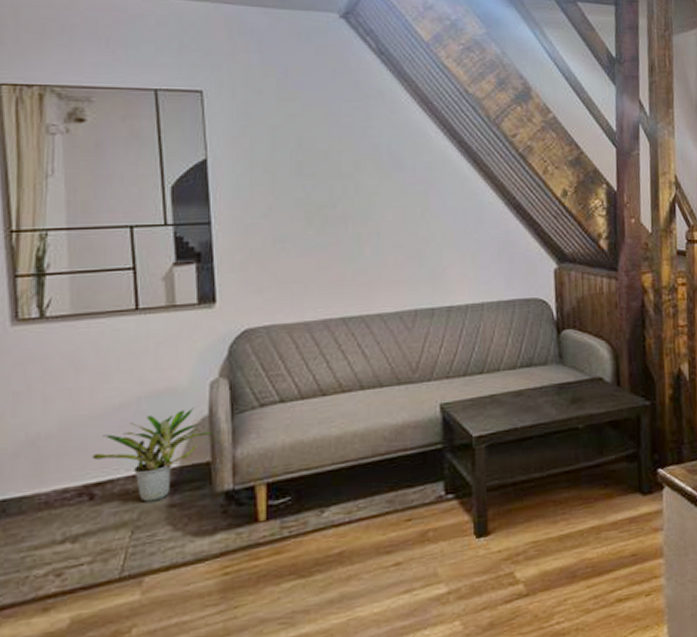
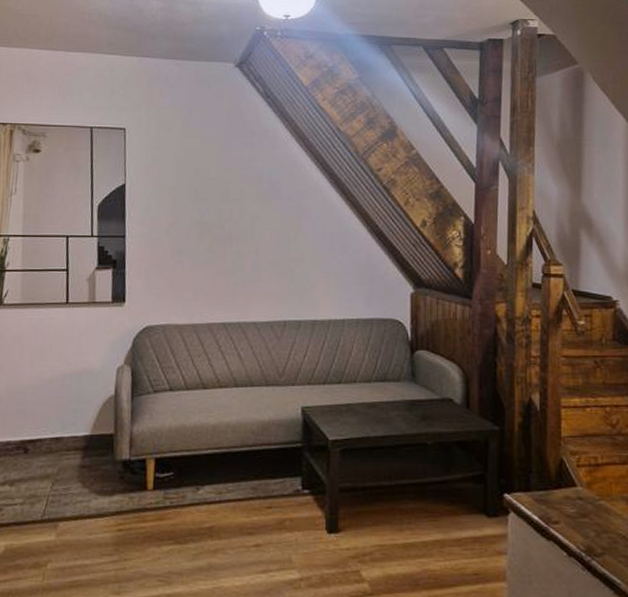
potted plant: present [93,407,214,502] -> none [28,387,117,461]

